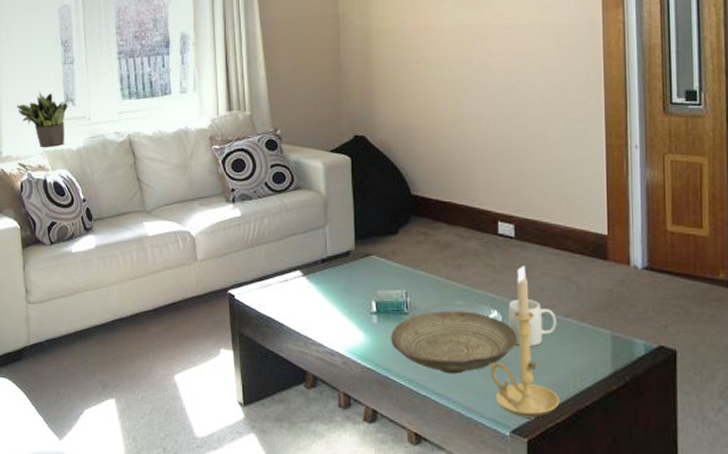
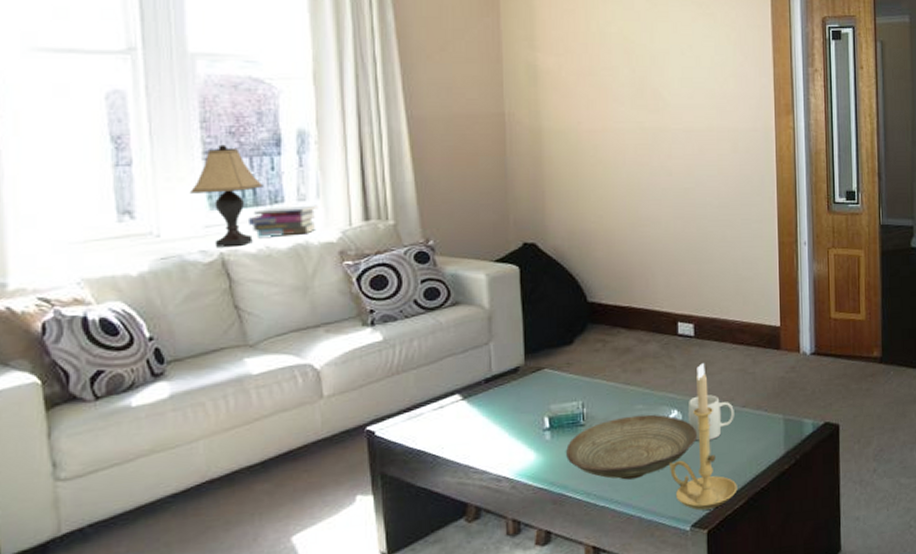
potted plant: present [17,91,69,147] -> none [34,201,124,274]
lamp: none [109,46,157,131] -> present [189,144,263,248]
books: none [146,97,195,123] -> present [247,205,318,237]

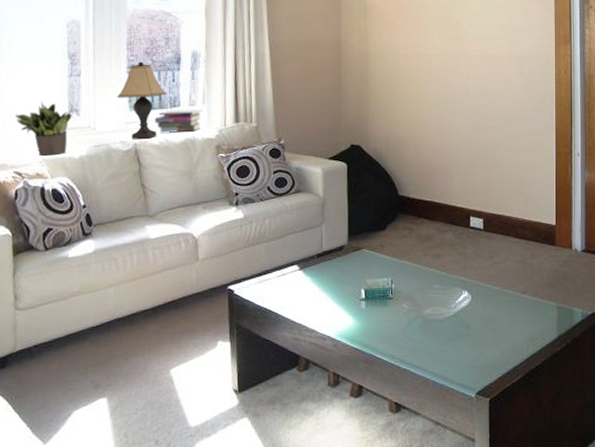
potted plant: none [34,201,124,274] -> present [16,101,74,155]
decorative bowl: present [566,414,698,480] -> none [377,293,484,348]
candle holder: present [668,363,738,511] -> none [459,253,516,381]
mug: present [687,395,734,441] -> none [476,281,515,320]

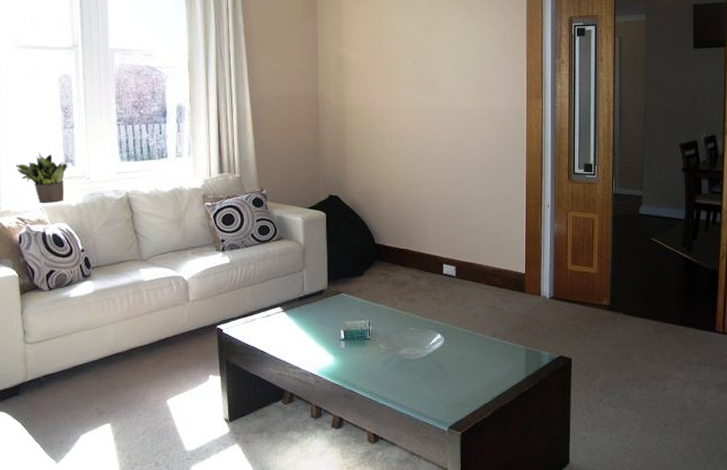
lamp: present [116,61,167,140] -> none [108,115,154,189]
books: present [154,109,203,133] -> none [144,160,189,182]

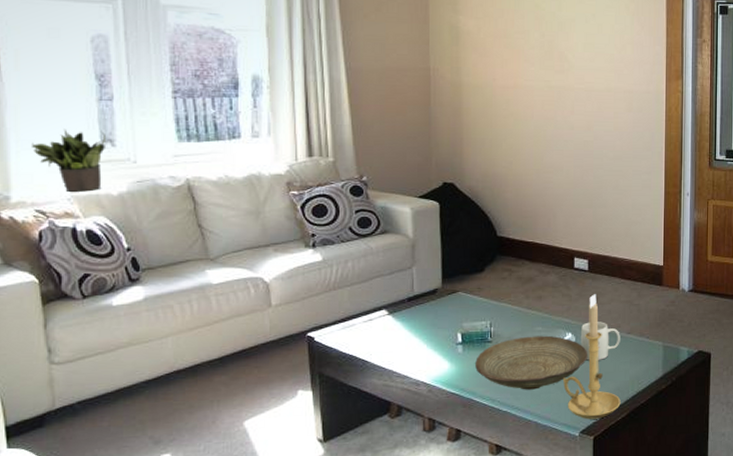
decorative bowl: none [356,335,456,385] -> present [475,335,588,390]
candle holder: none [432,299,486,416] -> present [562,294,621,420]
mug: none [448,324,486,361] -> present [580,322,620,361]

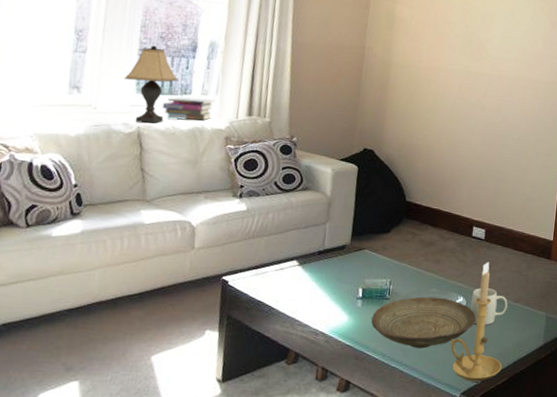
potted plant: present [32,129,107,192] -> none [8,74,75,131]
lamp: none [160,85,223,175] -> present [123,45,178,124]
books: none [209,141,269,167] -> present [162,97,216,121]

